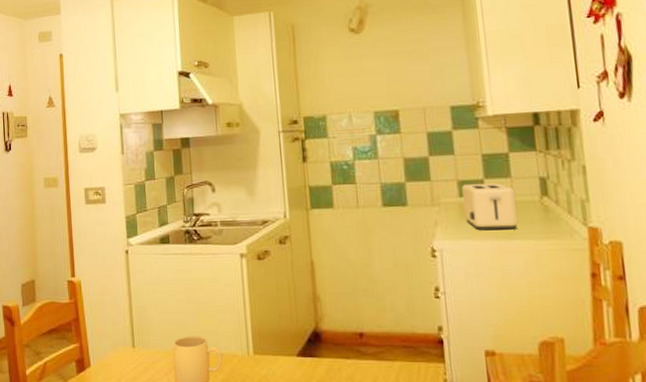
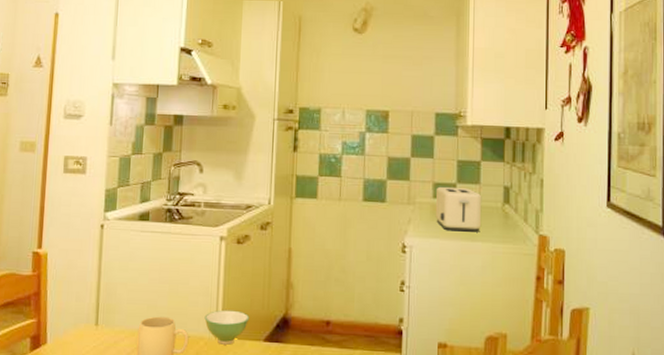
bowl: none [235,326,280,361] -> present [204,309,250,345]

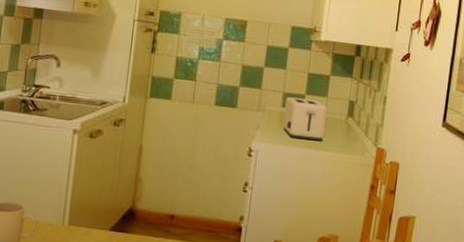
bowl: present [204,309,250,345] -> none [53,199,98,232]

